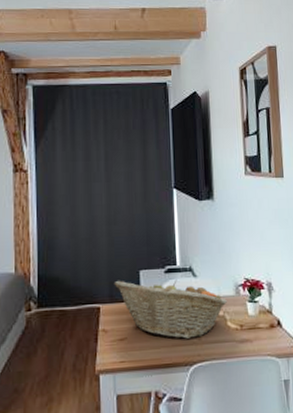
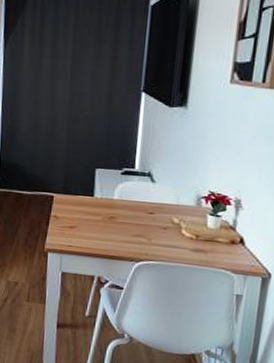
fruit basket: present [114,279,227,339] -> none [69,174,185,239]

